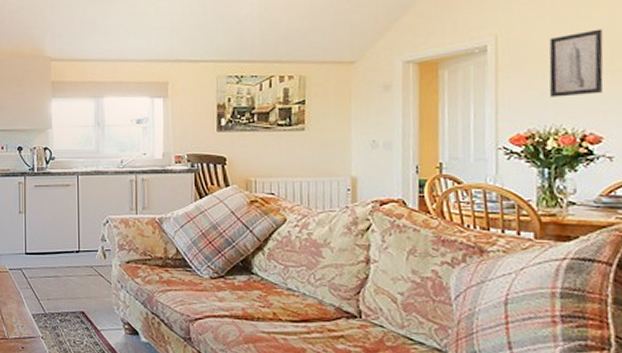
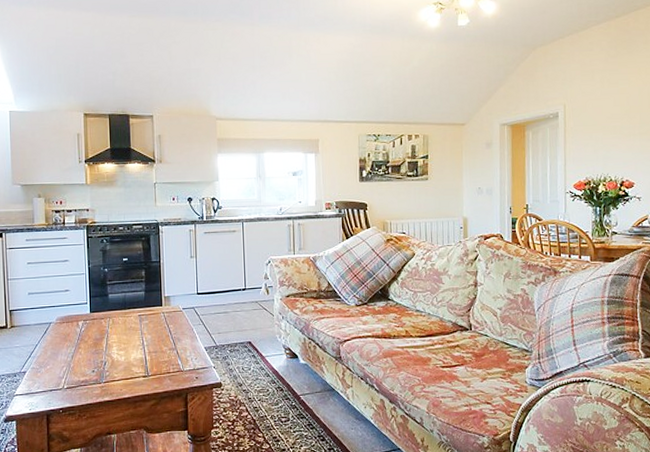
wall art: present [549,29,604,97] -> none [600,101,635,153]

